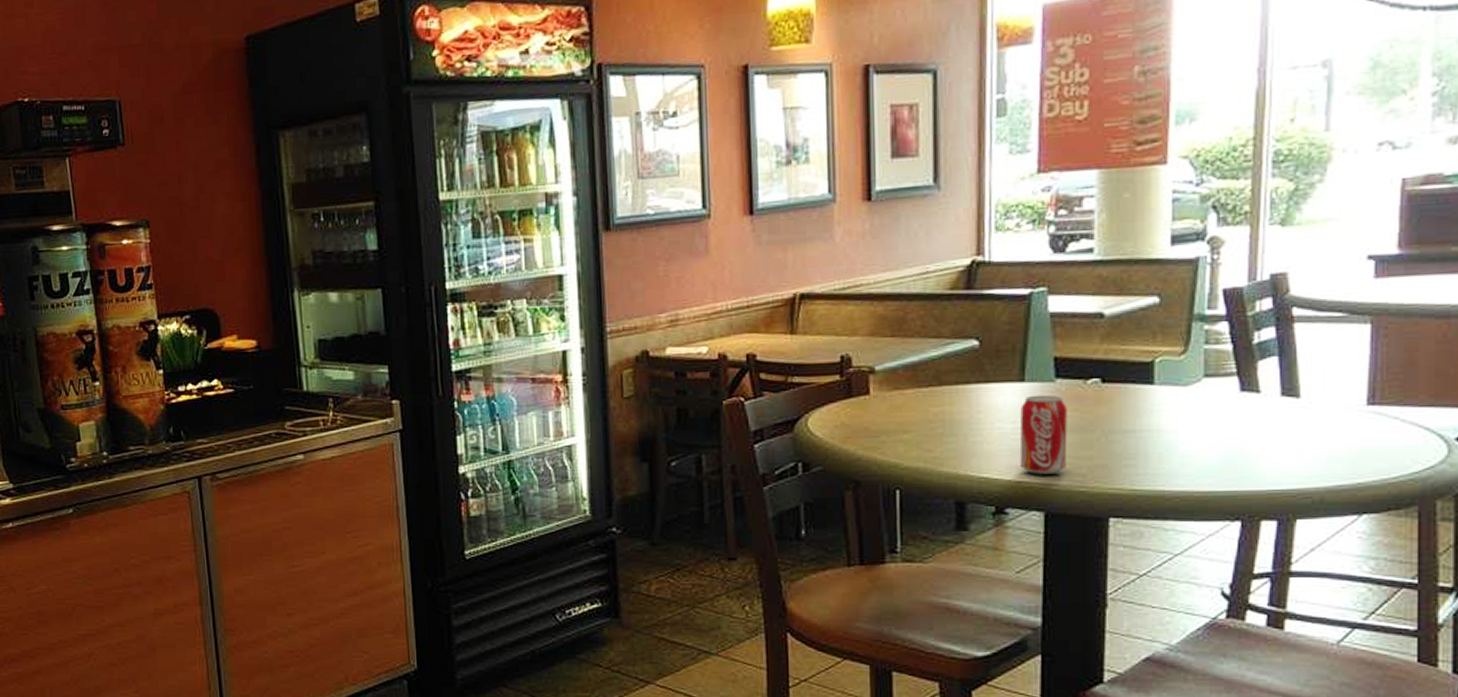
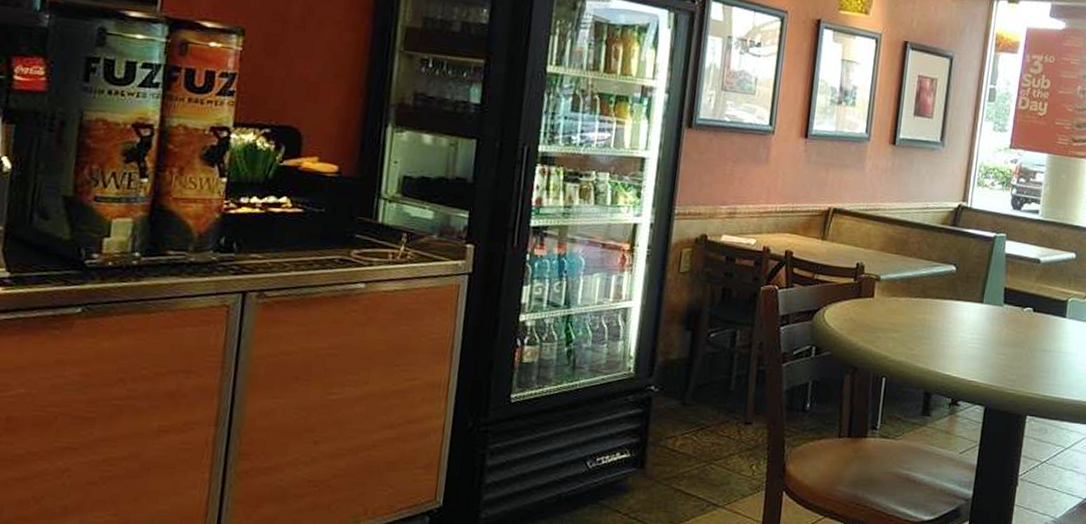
beverage can: present [1019,394,1068,474] -> none [972,314,1009,378]

